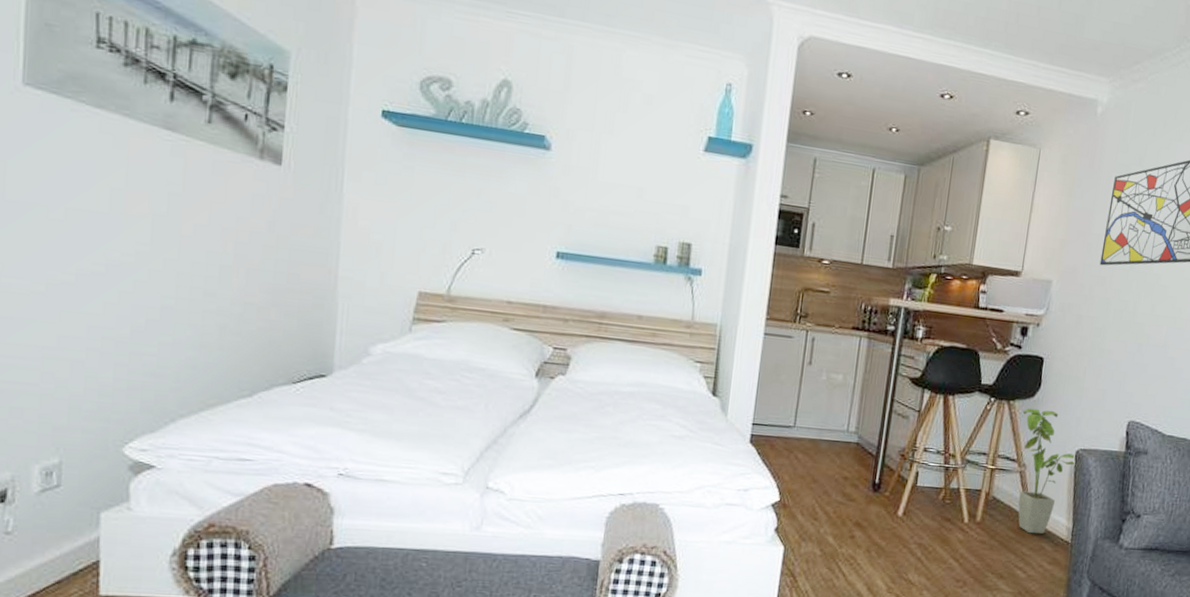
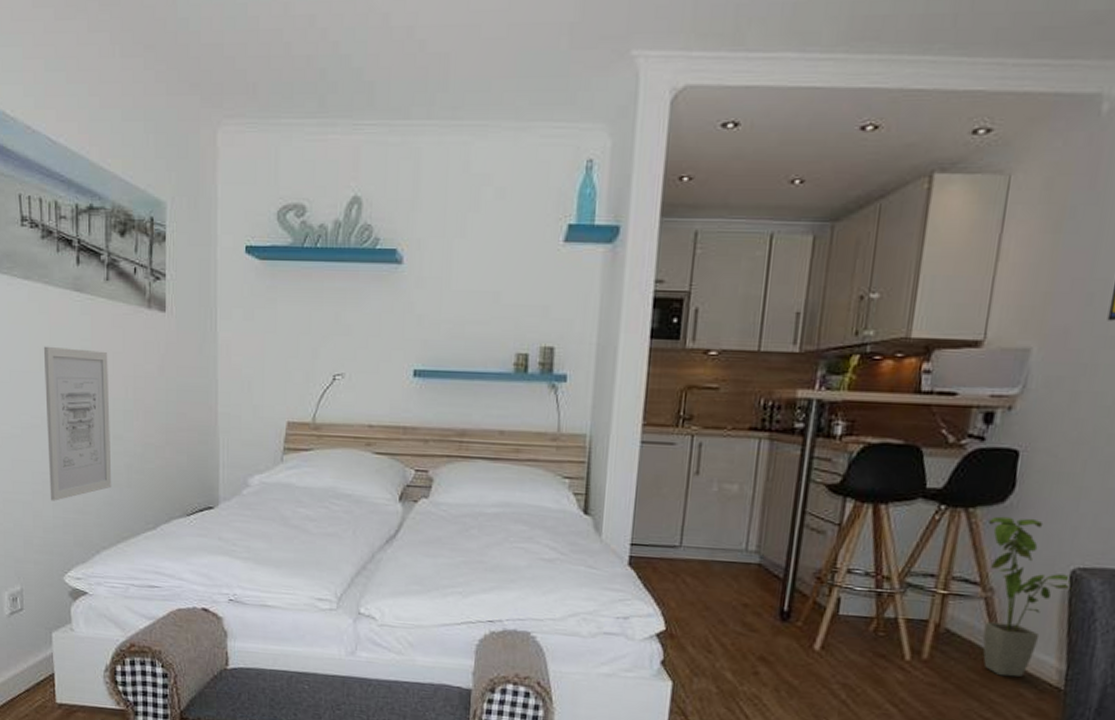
wall art: none [111,185,204,361] -> present [43,346,112,501]

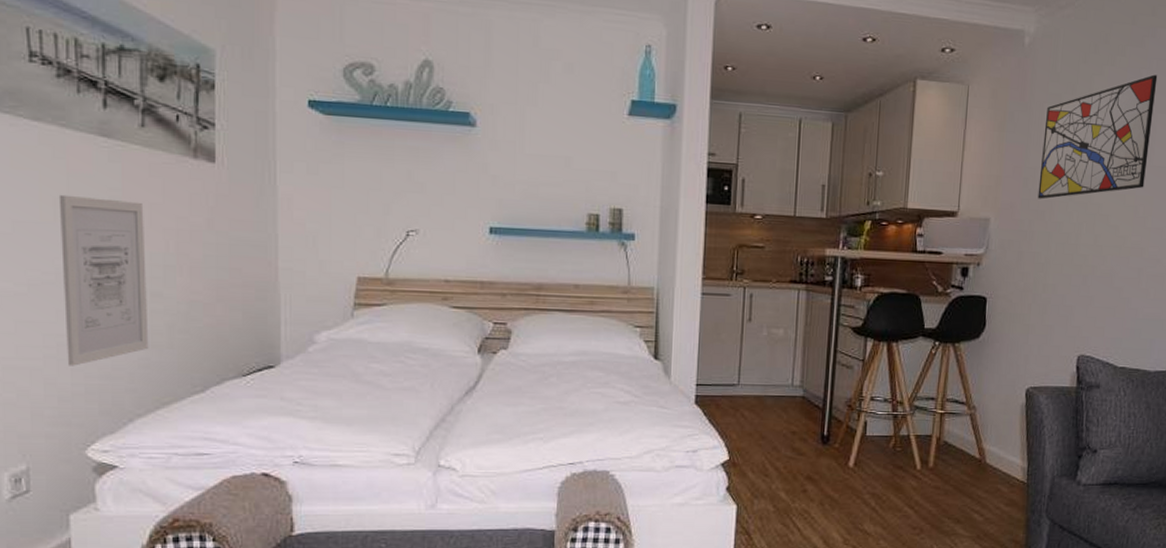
house plant: present [982,516,1072,678] -> none [968,349,1027,476]

